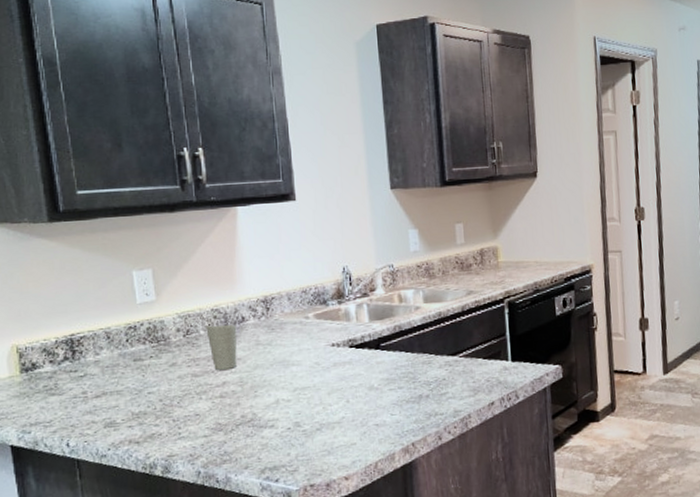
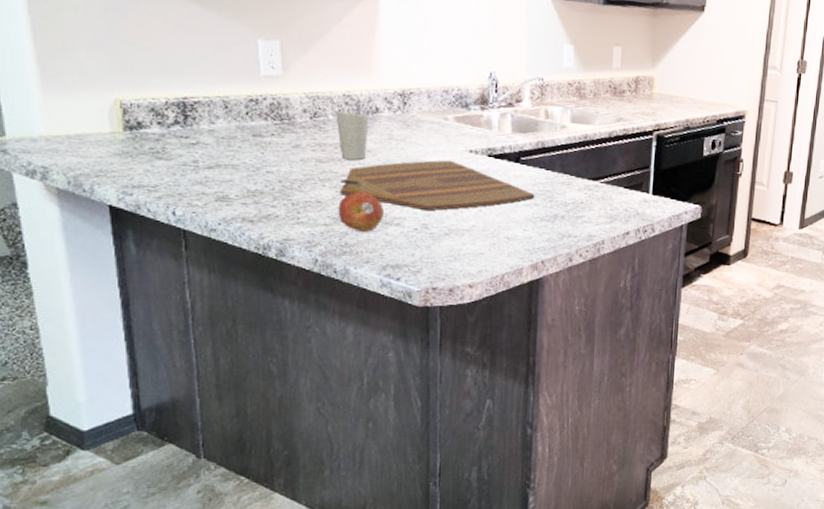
cutting board: none [215,356,398,410] -> present [340,160,535,211]
fruit: none [215,399,258,440] -> present [338,192,384,233]

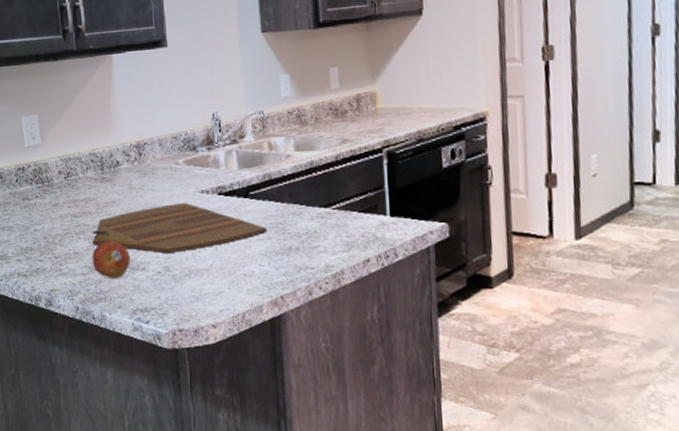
cup: present [335,111,370,160] -> none [84,168,112,212]

